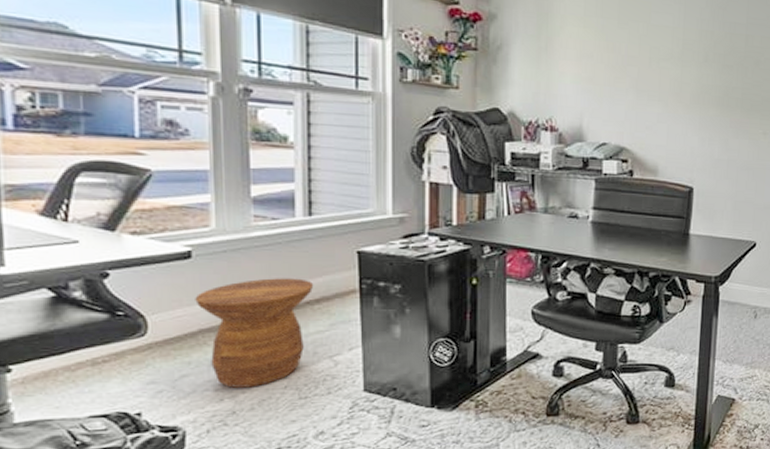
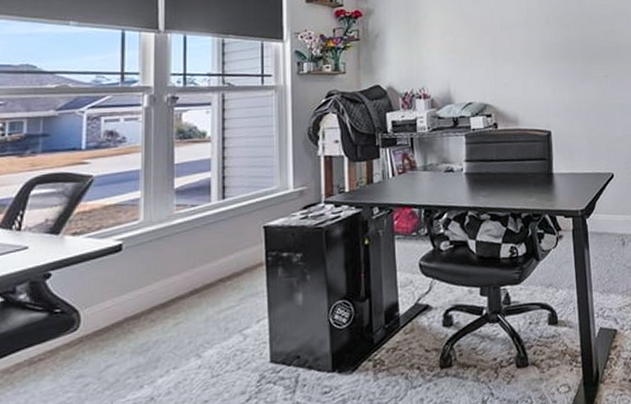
side table: present [195,278,314,388] -> none [123,258,226,374]

